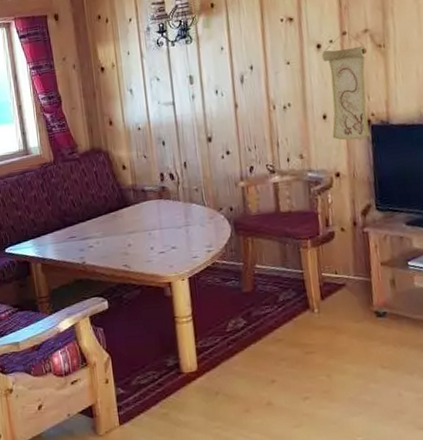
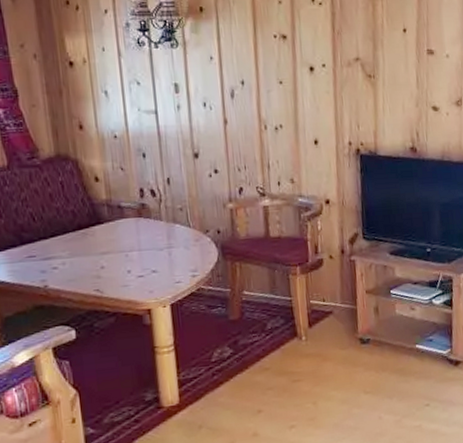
wall scroll: present [321,31,370,141] -> none [314,56,359,168]

